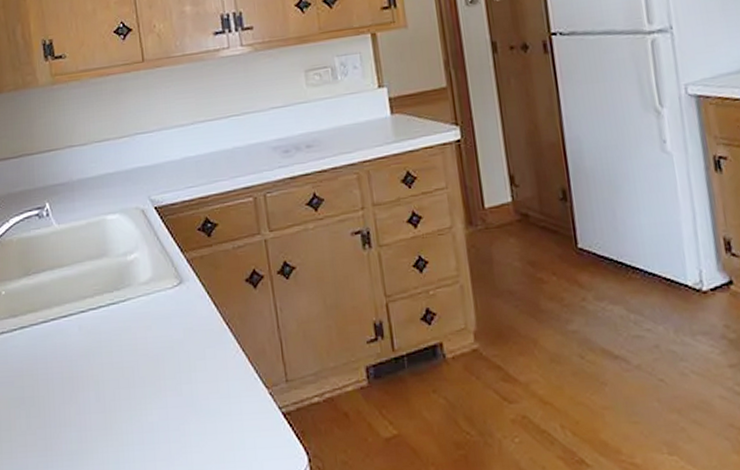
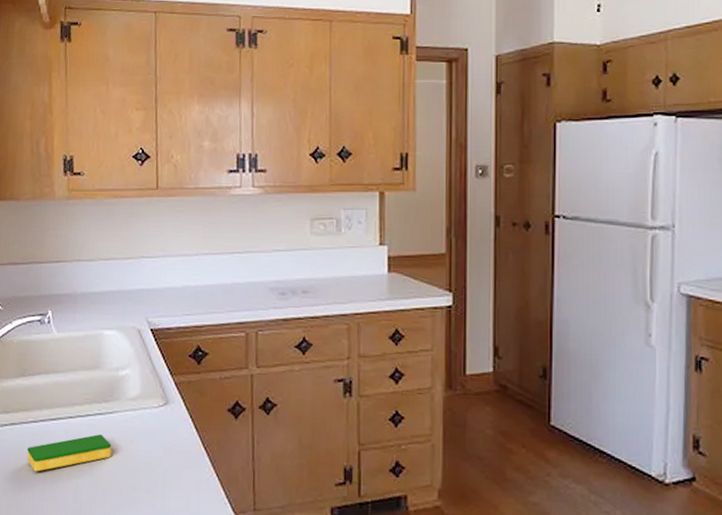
dish sponge: none [41,325,130,375] -> present [27,434,112,472]

